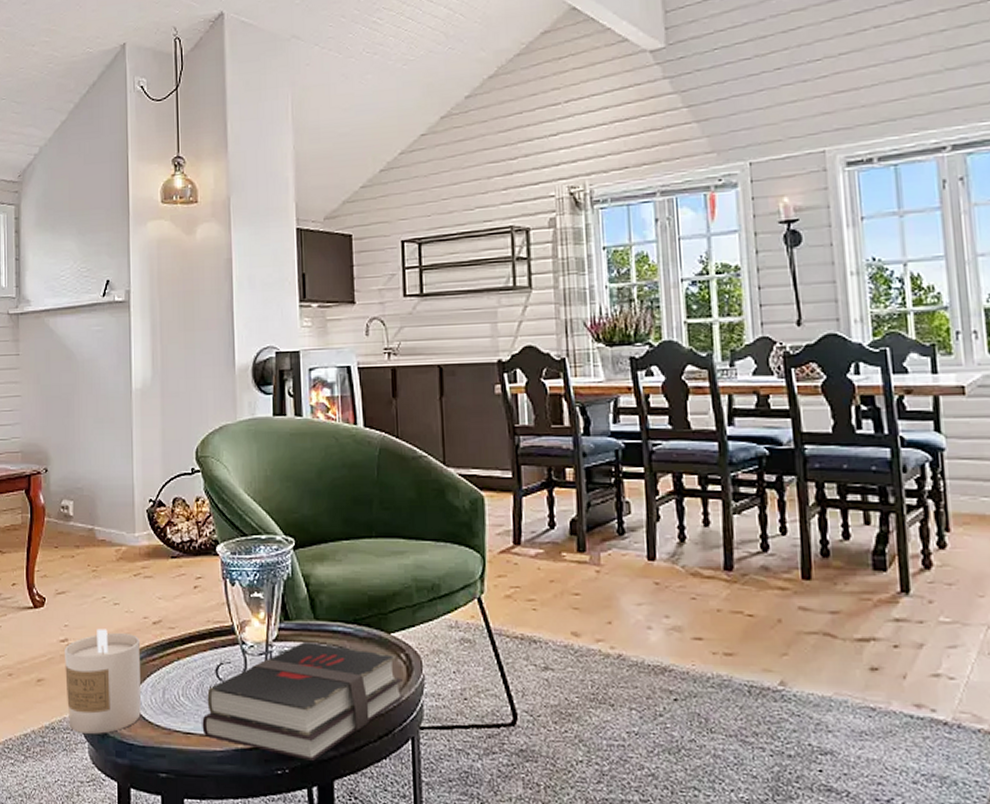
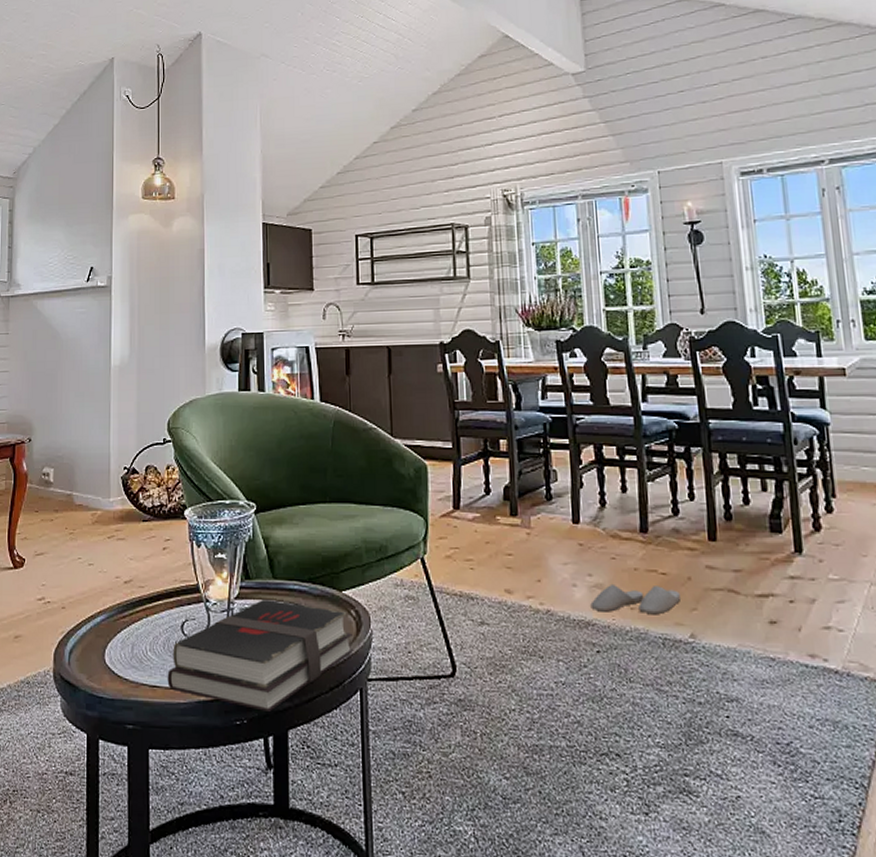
candle: present [65,628,141,735] -> none [41,588,111,689]
slippers: none [667,626,769,661] -> present [590,583,680,615]

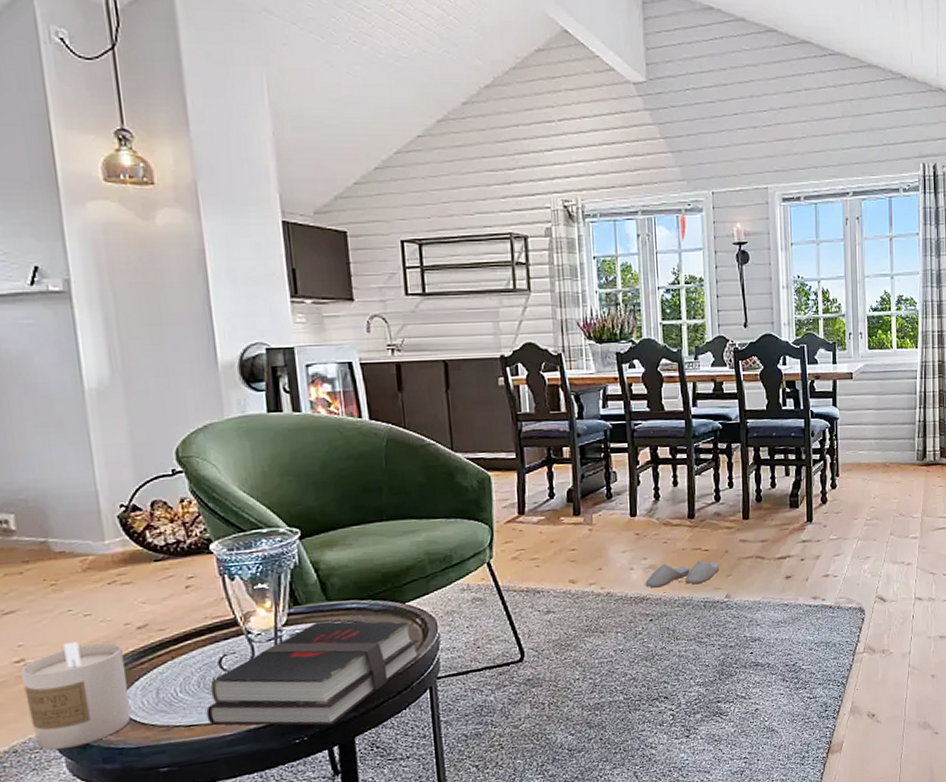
candle: none [41,588,111,689] -> present [21,642,131,750]

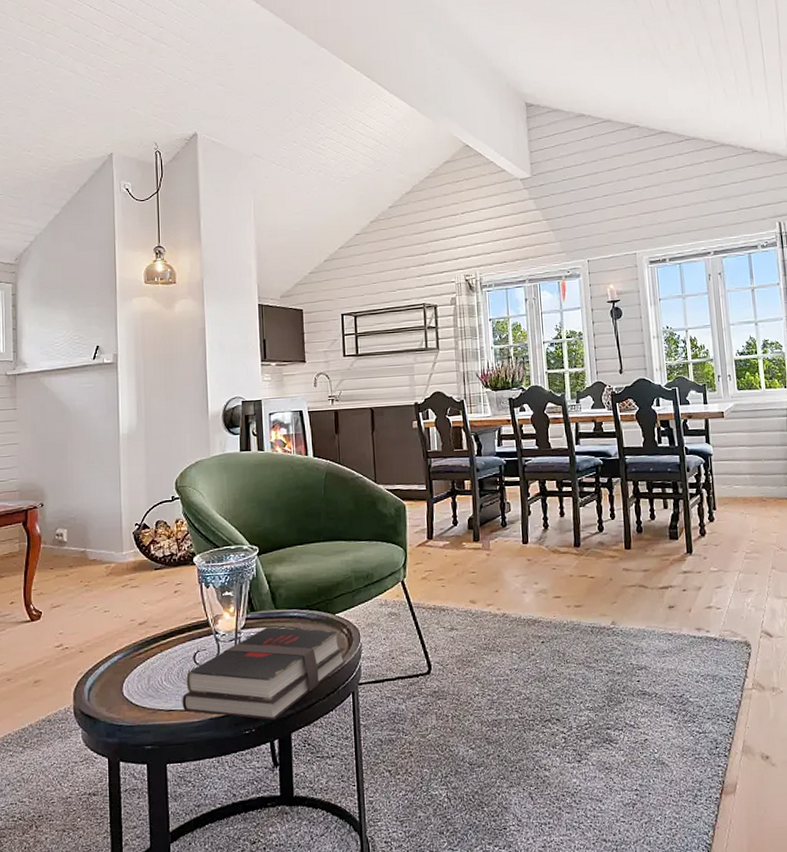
candle: present [21,642,131,750] -> none [60,633,129,723]
slippers: present [645,560,719,588] -> none [537,587,604,611]

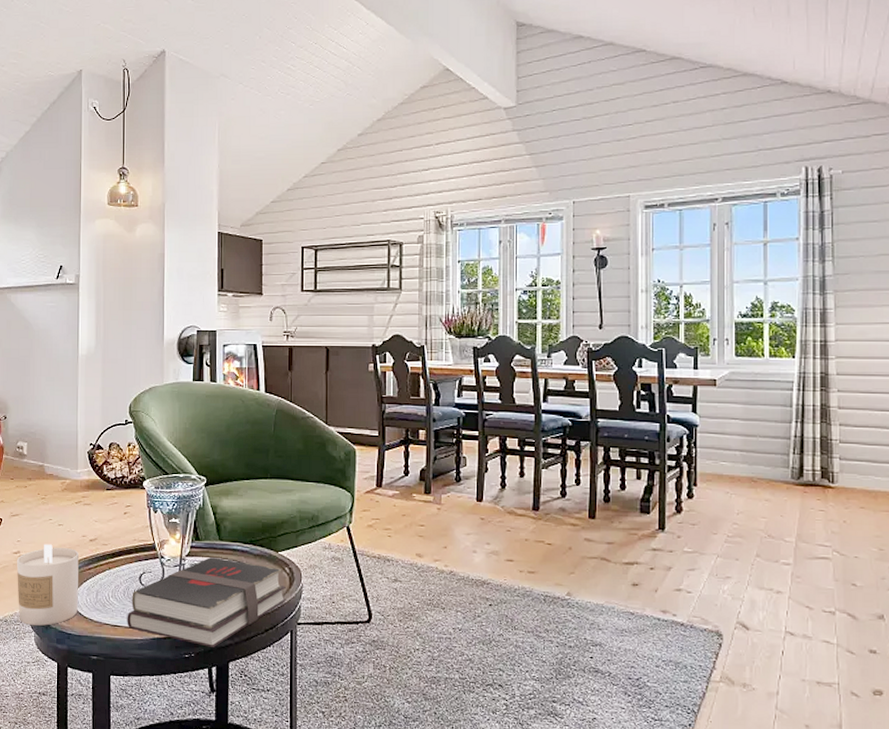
candle: none [60,633,129,723] -> present [17,544,78,627]

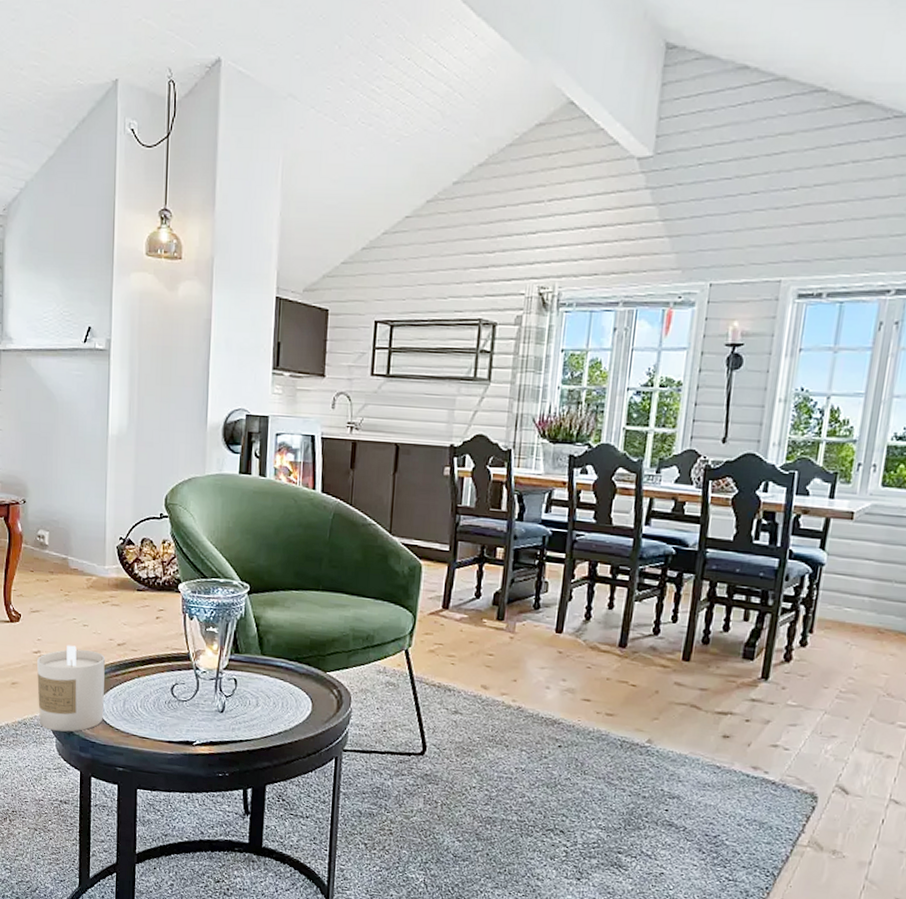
hardback book: present [127,557,287,648] -> none [156,672,333,769]

